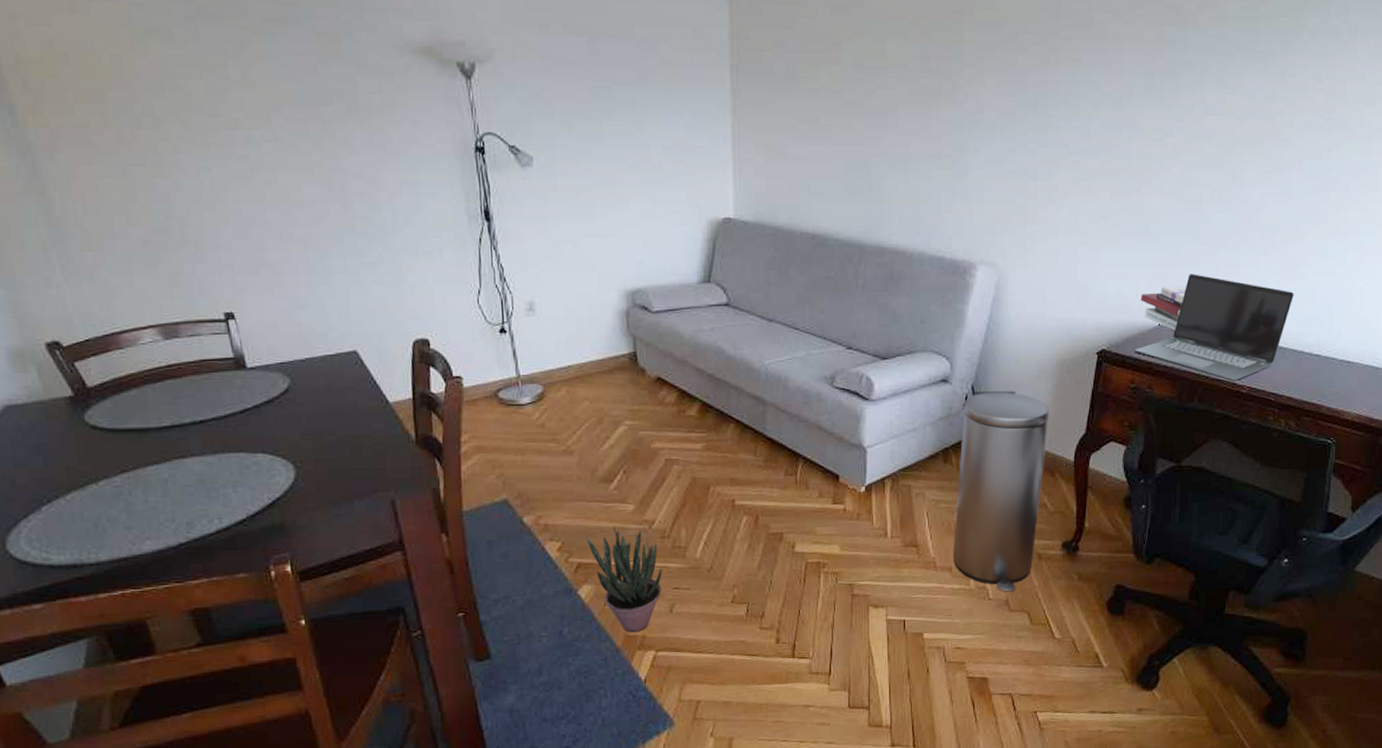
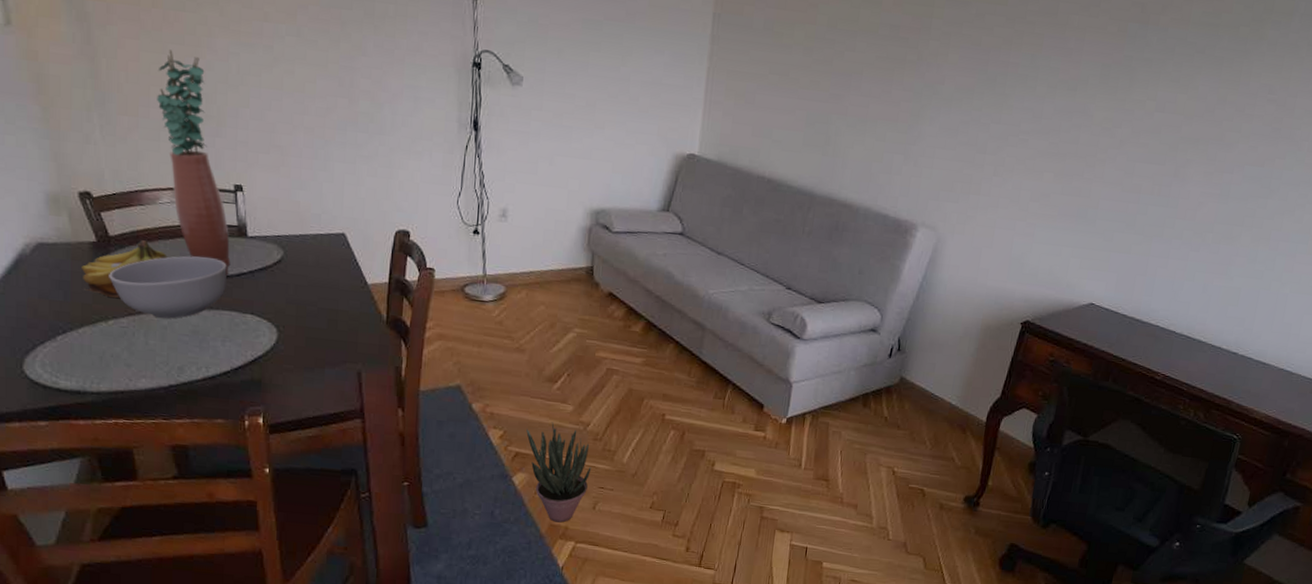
fruit: none [58,387,158,456] -> present [80,240,168,299]
bowl: none [93,396,230,471] -> present [109,255,227,319]
vase: none [119,173,232,414] -> present [157,50,231,276]
pedal bin: present [952,390,1050,592] -> none [859,343,970,536]
laptop: present [1134,274,1295,382] -> none [1057,260,1220,368]
books: present [1141,286,1186,333] -> none [1070,268,1115,314]

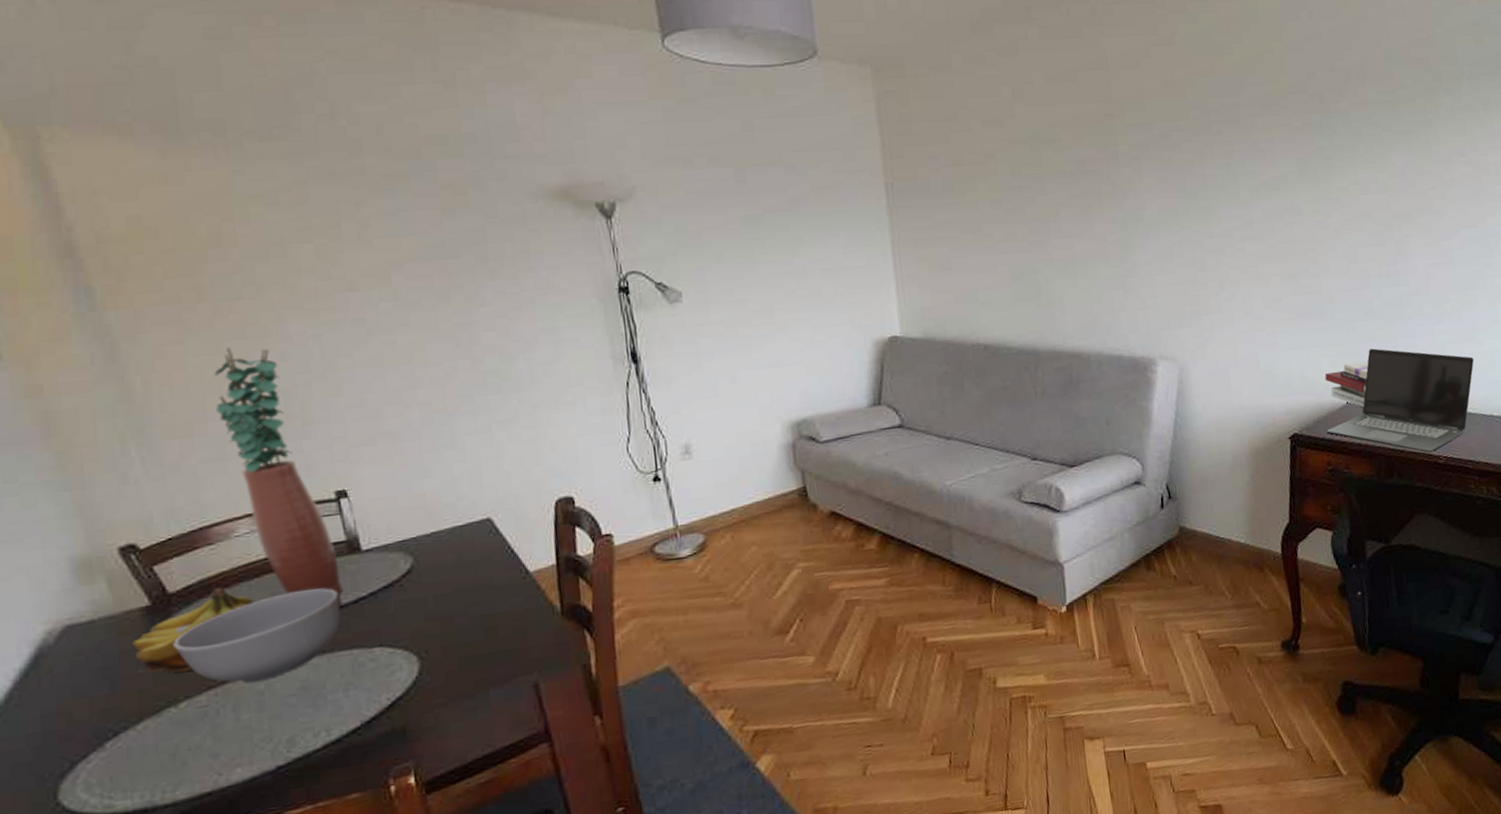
potted plant: present [526,422,592,523] -> none [762,681,852,805]
laptop: none [1057,260,1220,368] -> present [1326,348,1475,453]
books: none [1070,268,1115,314] -> present [1324,361,1369,410]

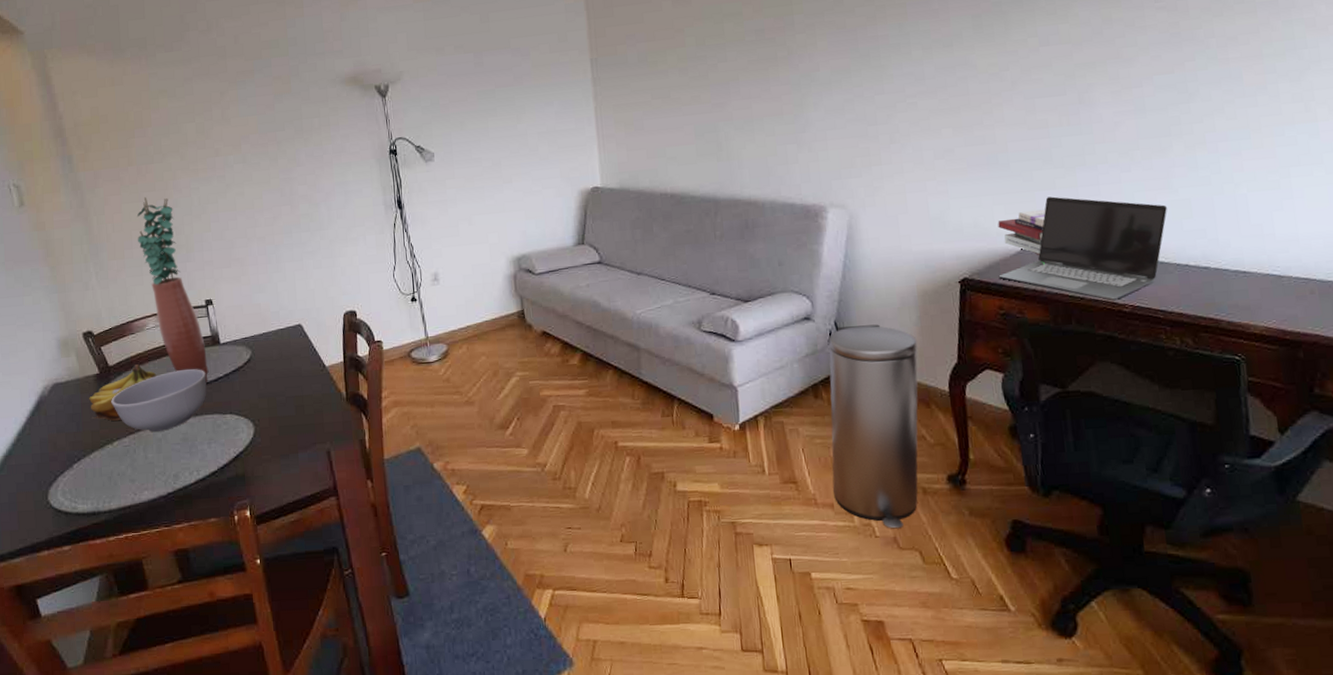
pedal bin: none [1160,486,1254,705] -> present [828,324,918,529]

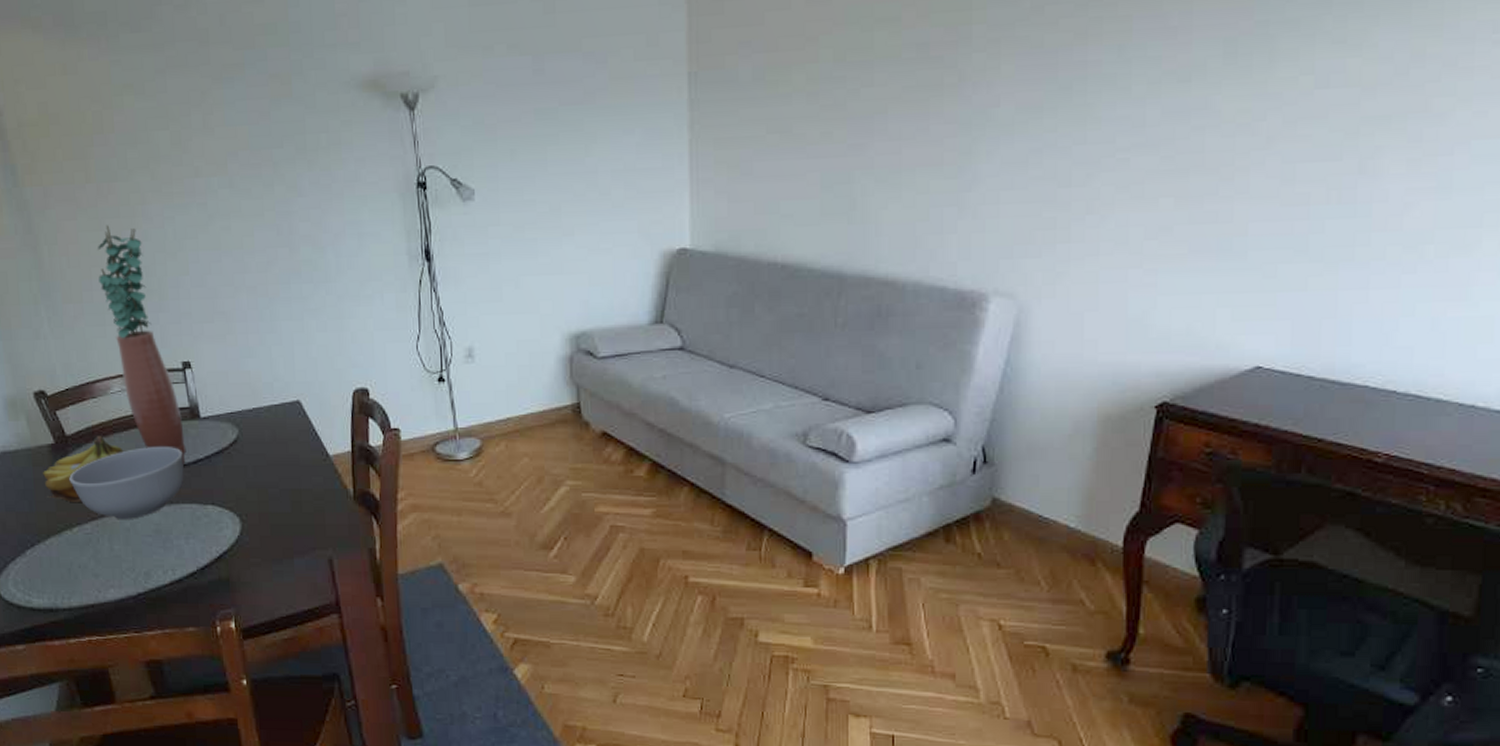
pedal bin: present [828,324,918,529] -> none [956,453,1089,711]
books: present [997,209,1046,256] -> none [1219,317,1287,380]
laptop: present [998,196,1168,301] -> none [1210,301,1460,447]

